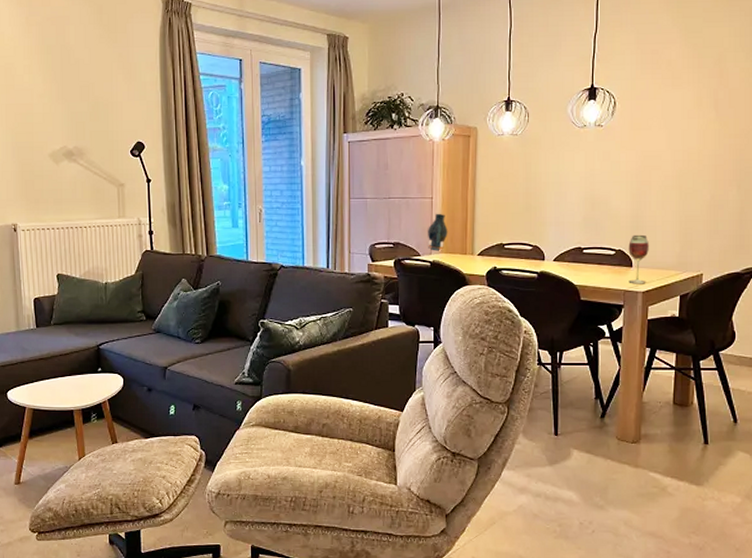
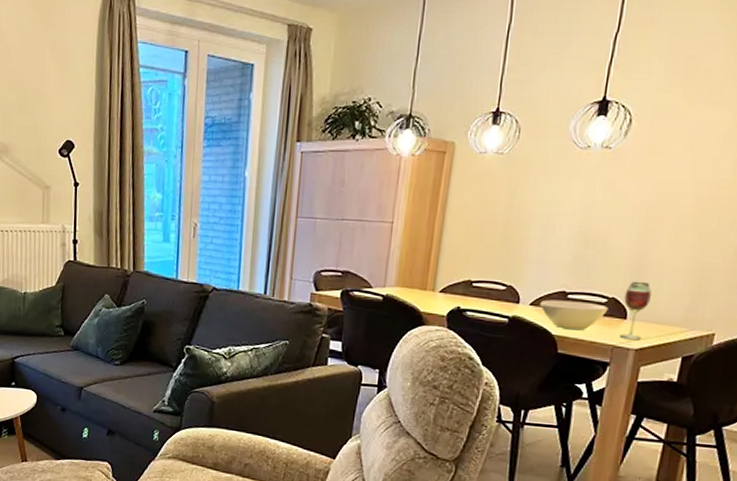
vase: present [428,213,448,251] -> none [382,240,408,284]
bowl: none [561,255,617,280] -> present [539,299,608,331]

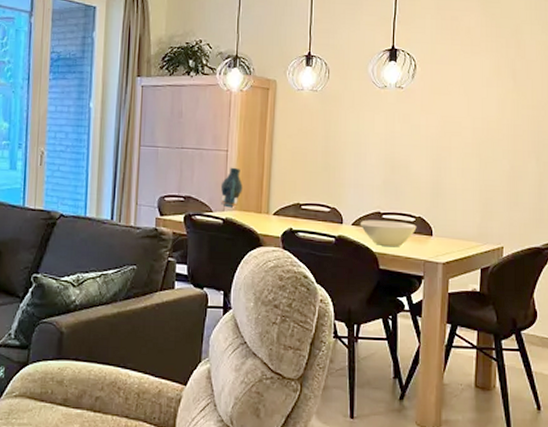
vase: none [382,240,408,284] -> present [221,167,243,208]
wineglass: present [619,281,652,339] -> none [428,202,449,254]

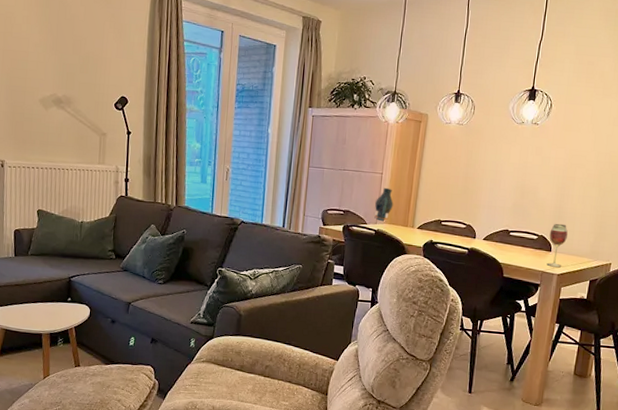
bowl: present [360,220,417,247] -> none [490,236,539,260]
wineglass: none [428,202,449,254] -> present [546,223,568,267]

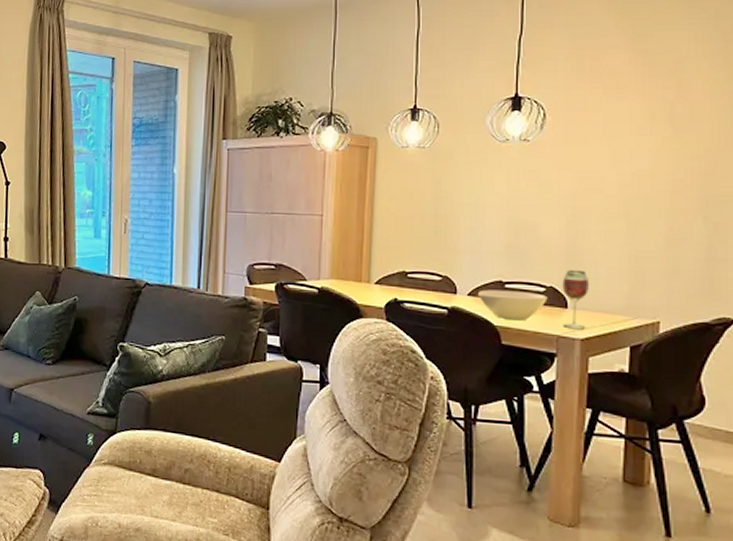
vase: present [374,187,393,222] -> none [316,233,340,277]
bowl: none [490,236,539,260] -> present [477,289,548,321]

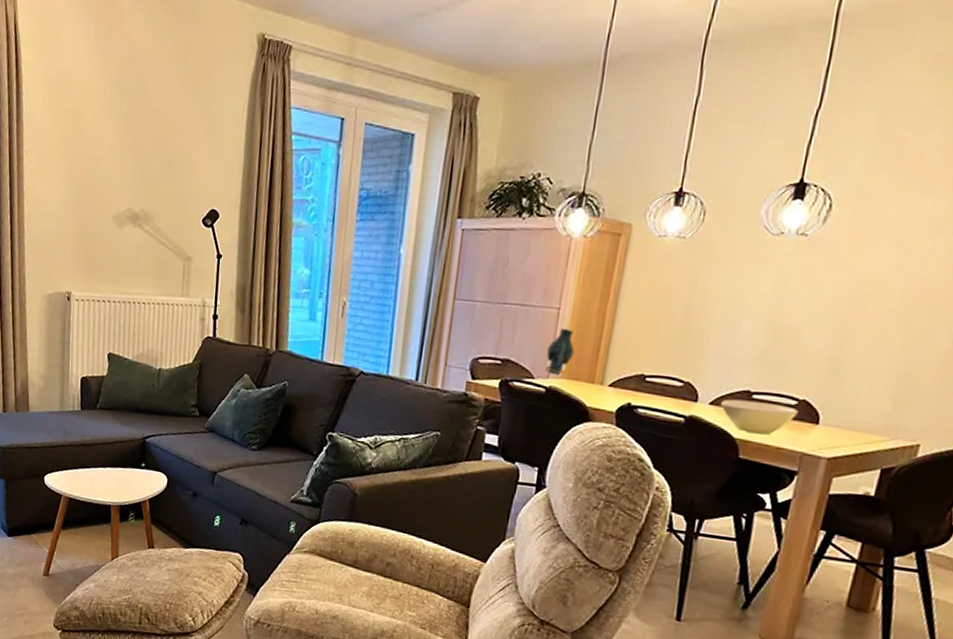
vase: none [316,233,340,277] -> present [545,328,574,376]
wineglass: present [562,269,589,329] -> none [810,382,848,447]

